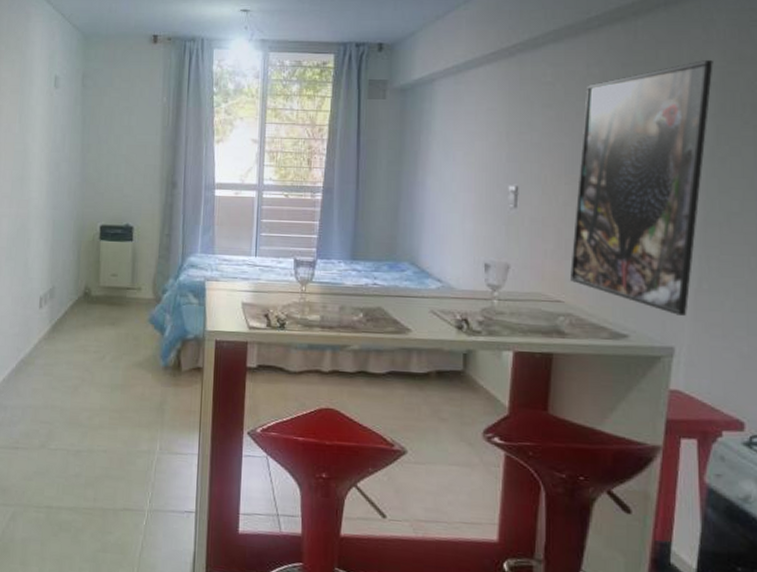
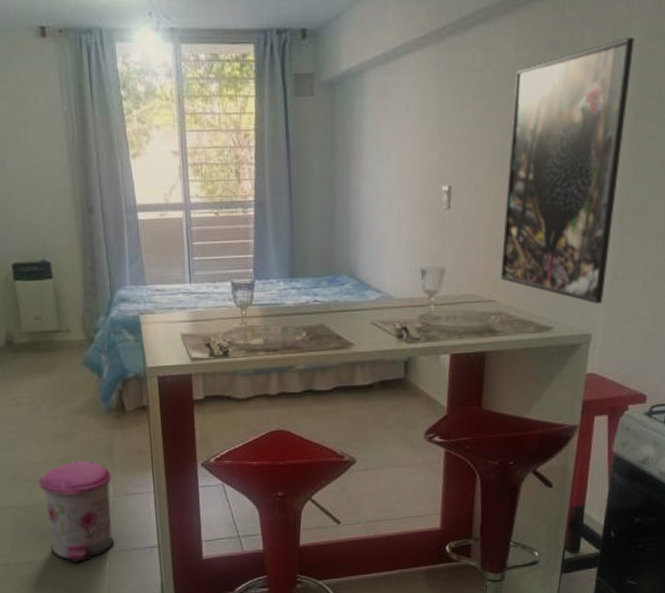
trash can: none [92,413,160,517] -> present [38,461,115,563]

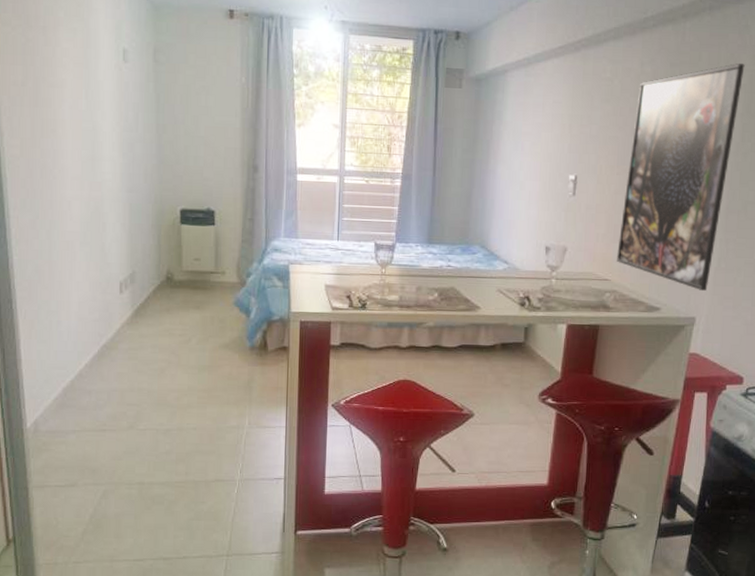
trash can: present [38,461,115,563] -> none [180,392,248,487]

